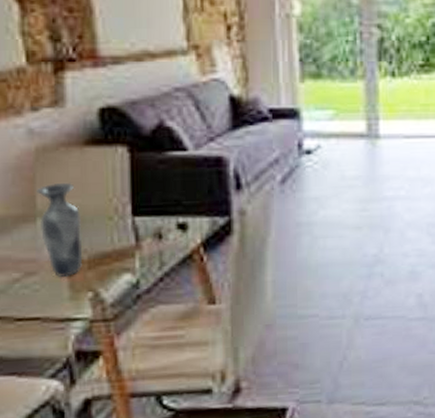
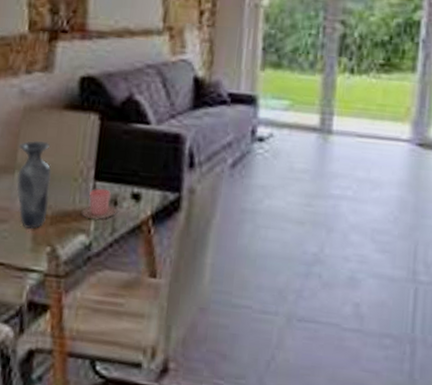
cup: none [122,223,162,257] -> present [81,188,117,220]

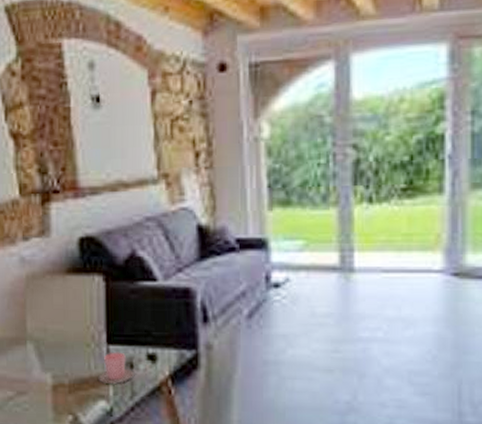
vase: present [16,140,52,229] -> none [27,308,64,398]

